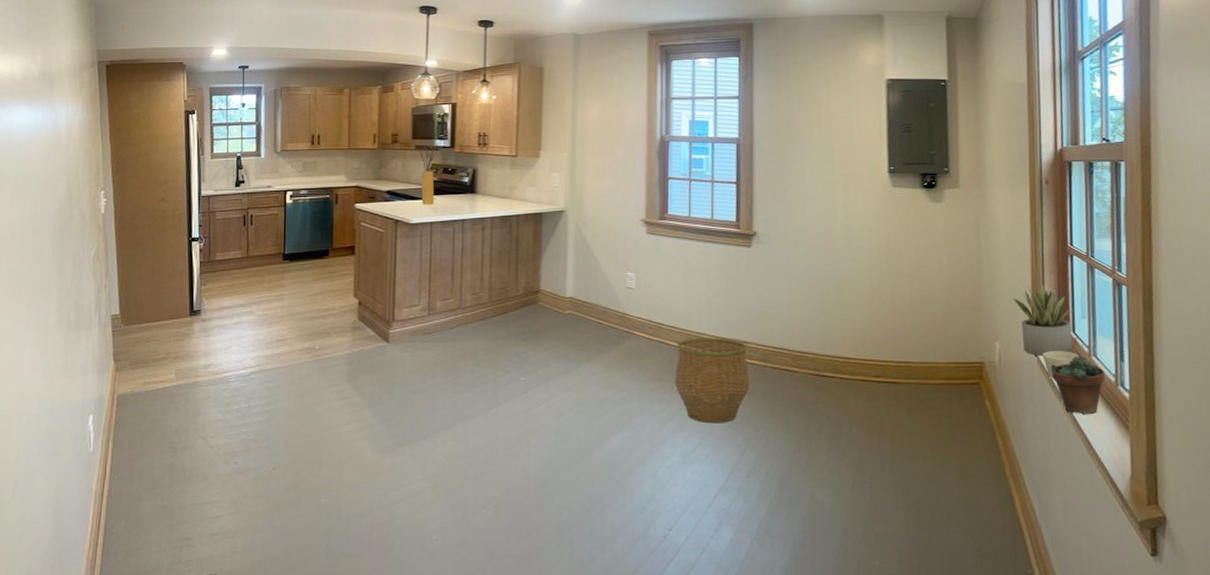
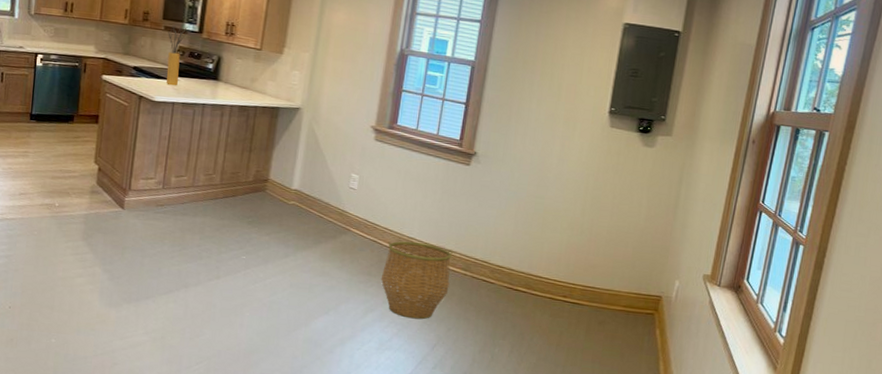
succulent plant: present [1013,284,1074,357] -> none [699,234,752,299]
candle: present [1042,351,1080,377] -> none [714,294,748,317]
succulent plant: present [1050,336,1105,415] -> none [719,284,767,354]

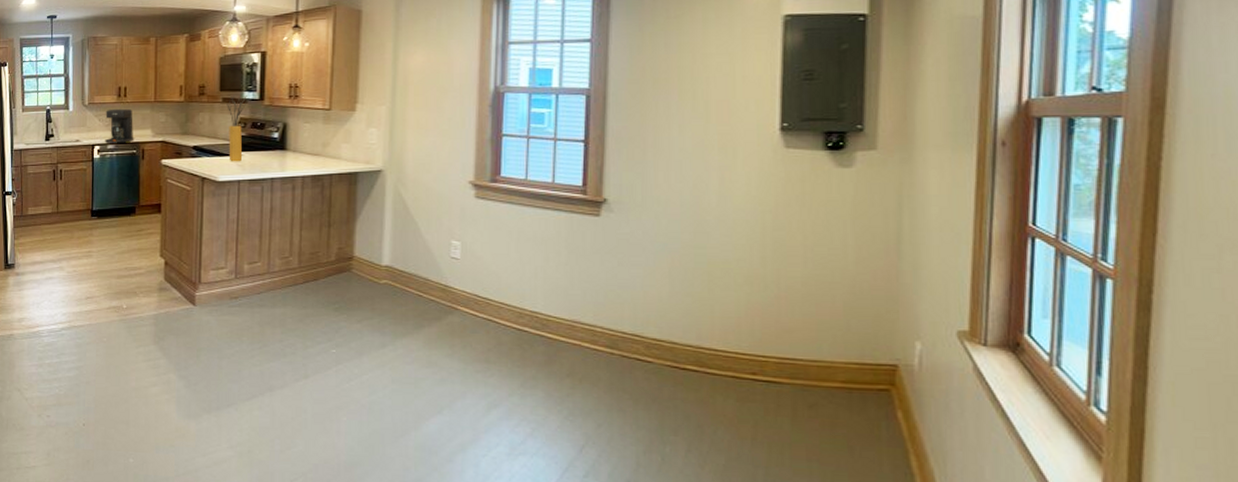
coffee maker: none [48,21,78,56] -> present [105,108,134,143]
basket: present [380,241,453,320] -> none [502,316,592,414]

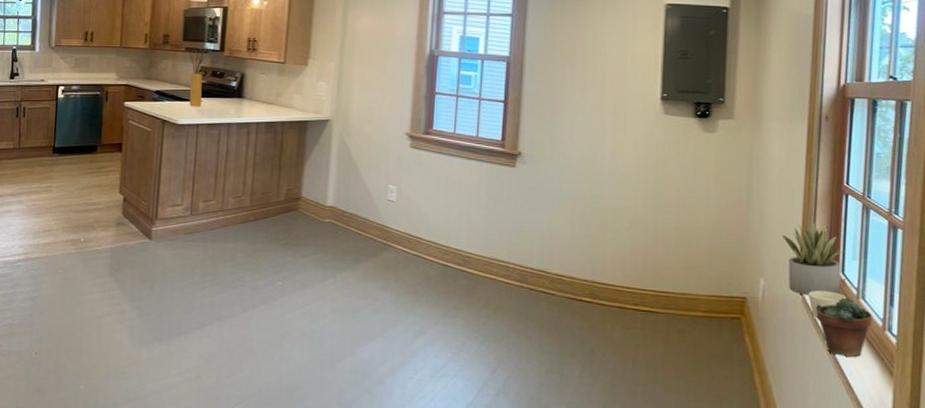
coffee maker: present [105,108,134,143] -> none [70,52,99,85]
succulent plant: none [944,273,1031,363] -> present [781,222,845,296]
candle: none [981,356,1035,389] -> present [808,291,847,317]
succulent plant: none [991,340,1071,439] -> present [815,277,872,358]

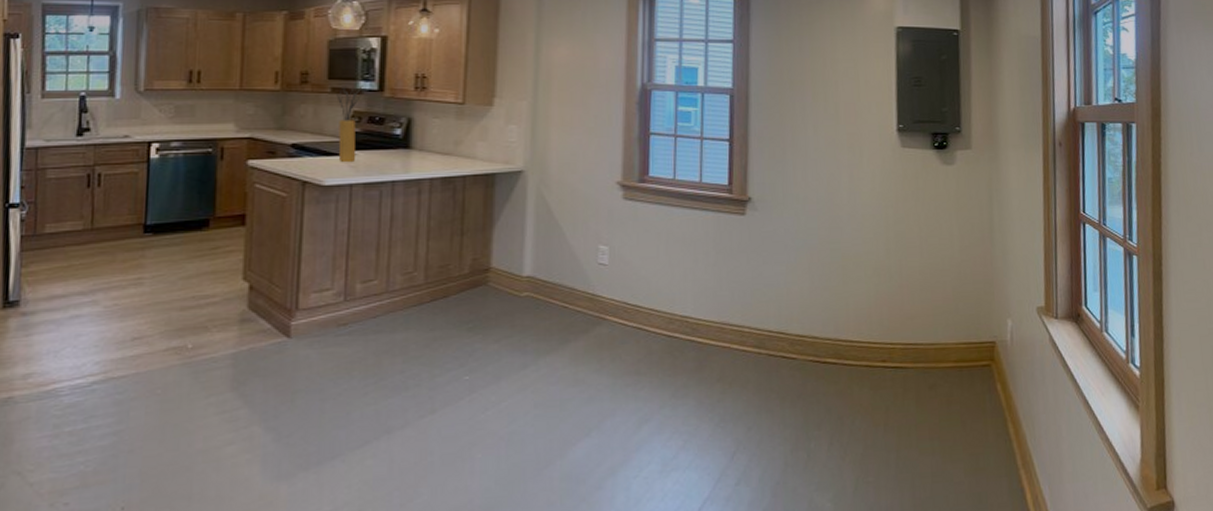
succulent plant: present [781,222,845,296] -> none [1025,255,1086,334]
candle: present [808,291,847,317] -> none [1054,327,1091,356]
succulent plant: present [815,277,872,358] -> none [1062,311,1116,396]

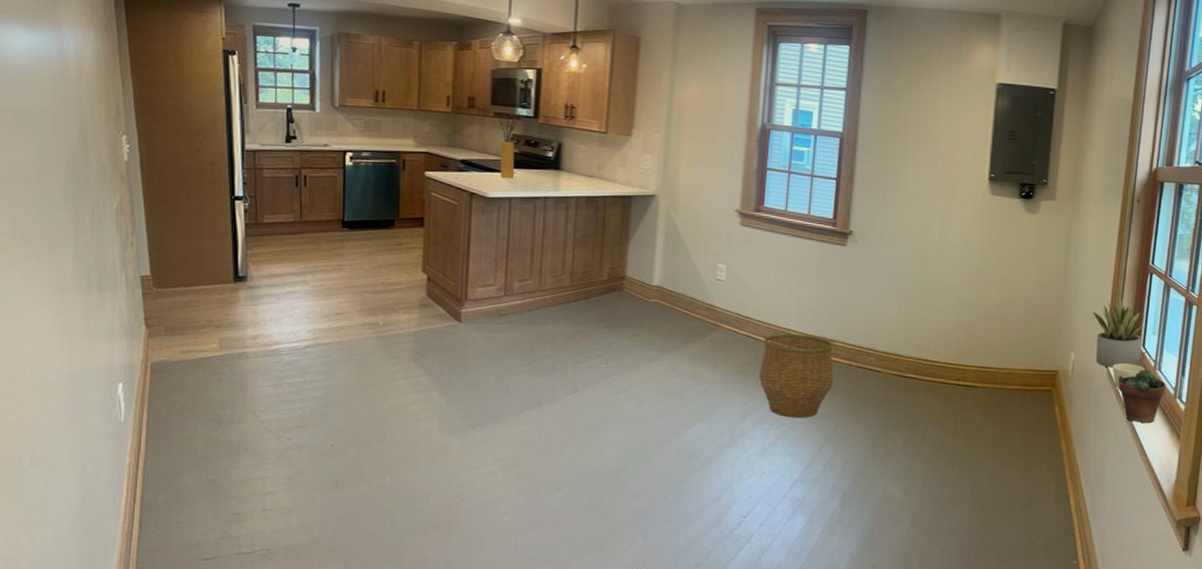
basket: none [653,321,742,423] -> present [758,333,835,418]
succulent plant: none [1025,255,1086,334] -> present [1092,300,1146,368]
candle: none [1054,327,1091,356] -> present [1112,363,1146,388]
succulent plant: none [1062,311,1116,396] -> present [1117,351,1166,424]

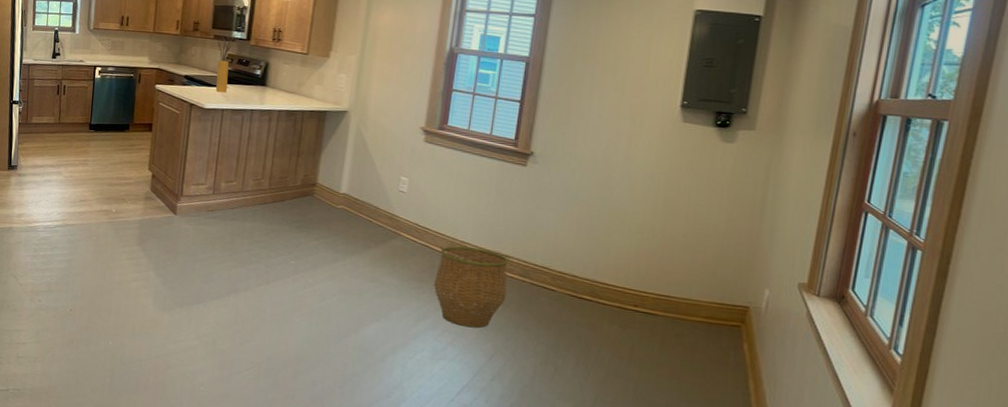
succulent plant: present [1092,300,1146,368] -> none [792,238,857,311]
candle: present [1112,363,1146,388] -> none [813,305,854,331]
succulent plant: present [1117,351,1166,424] -> none [819,294,879,373]

